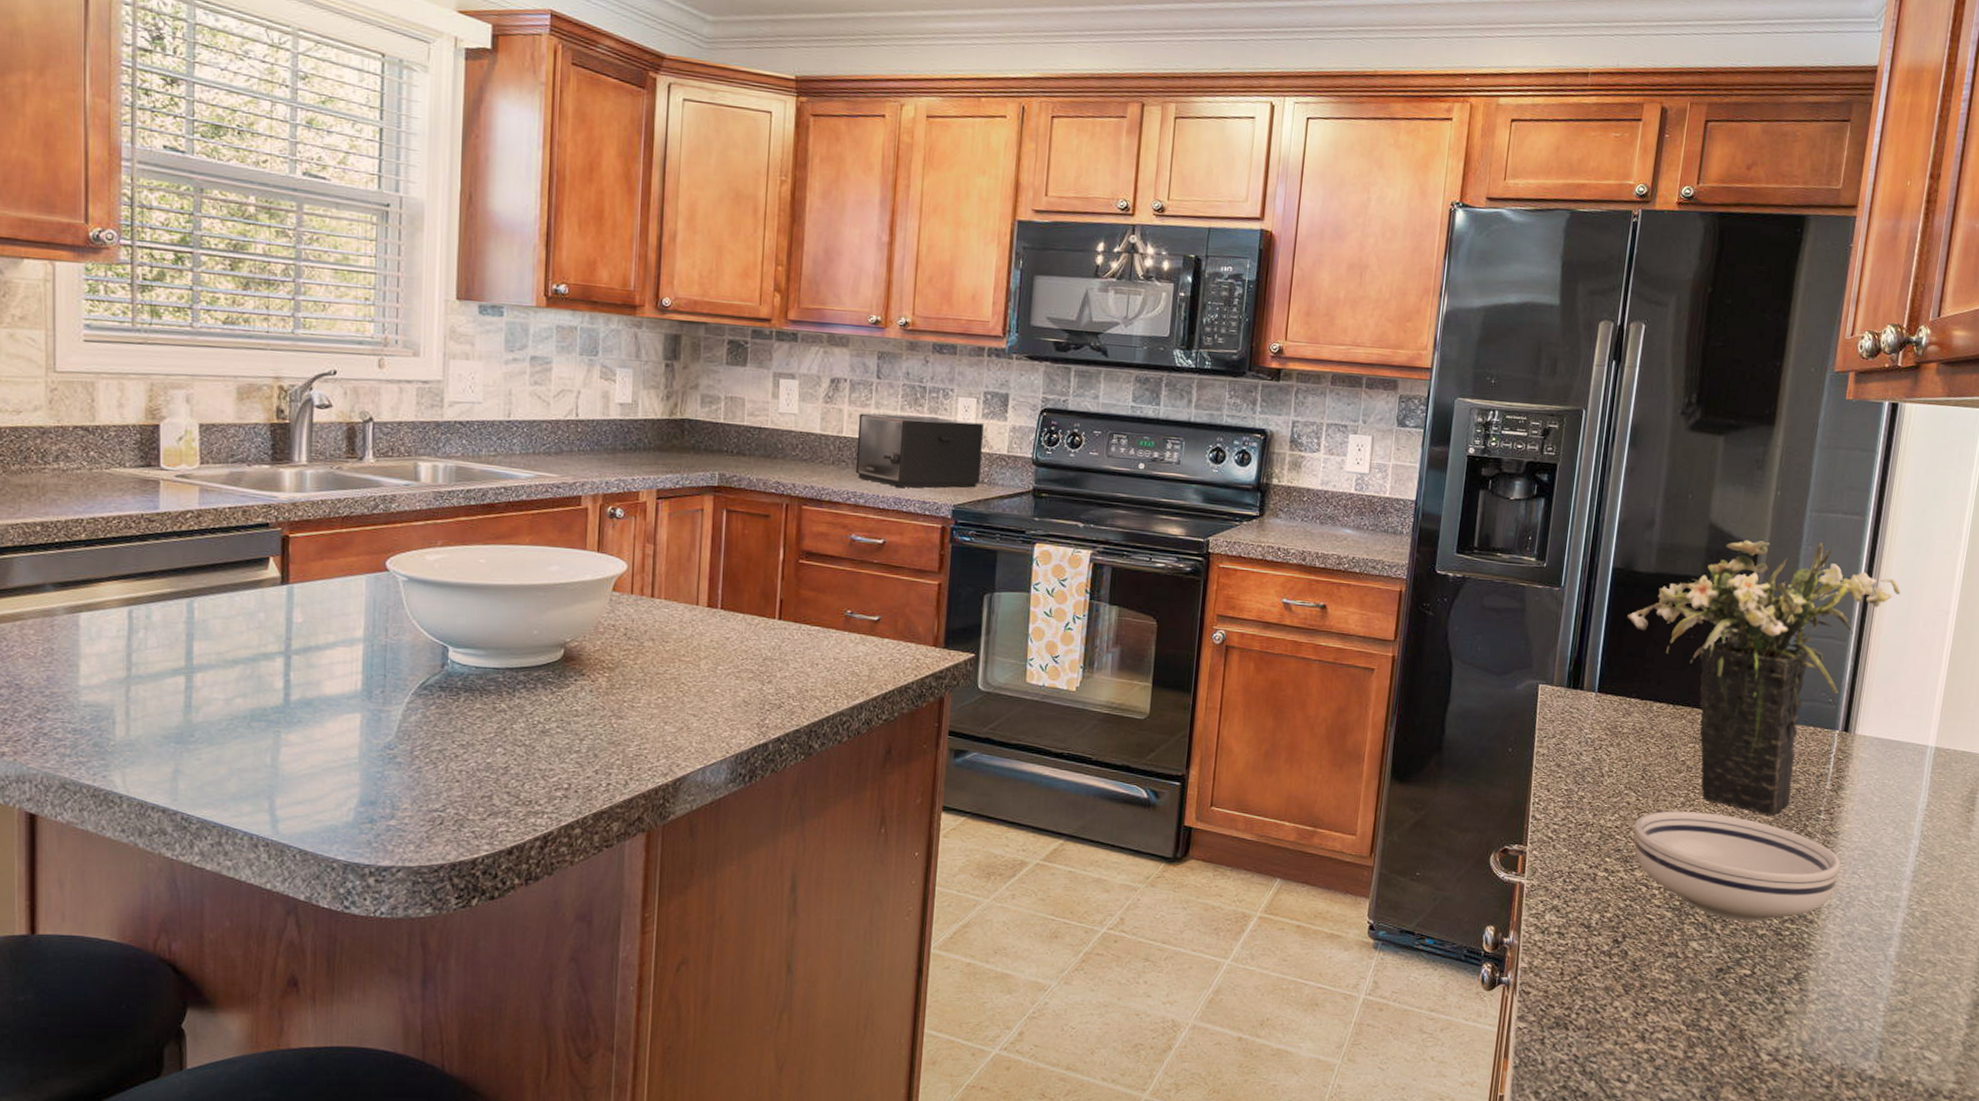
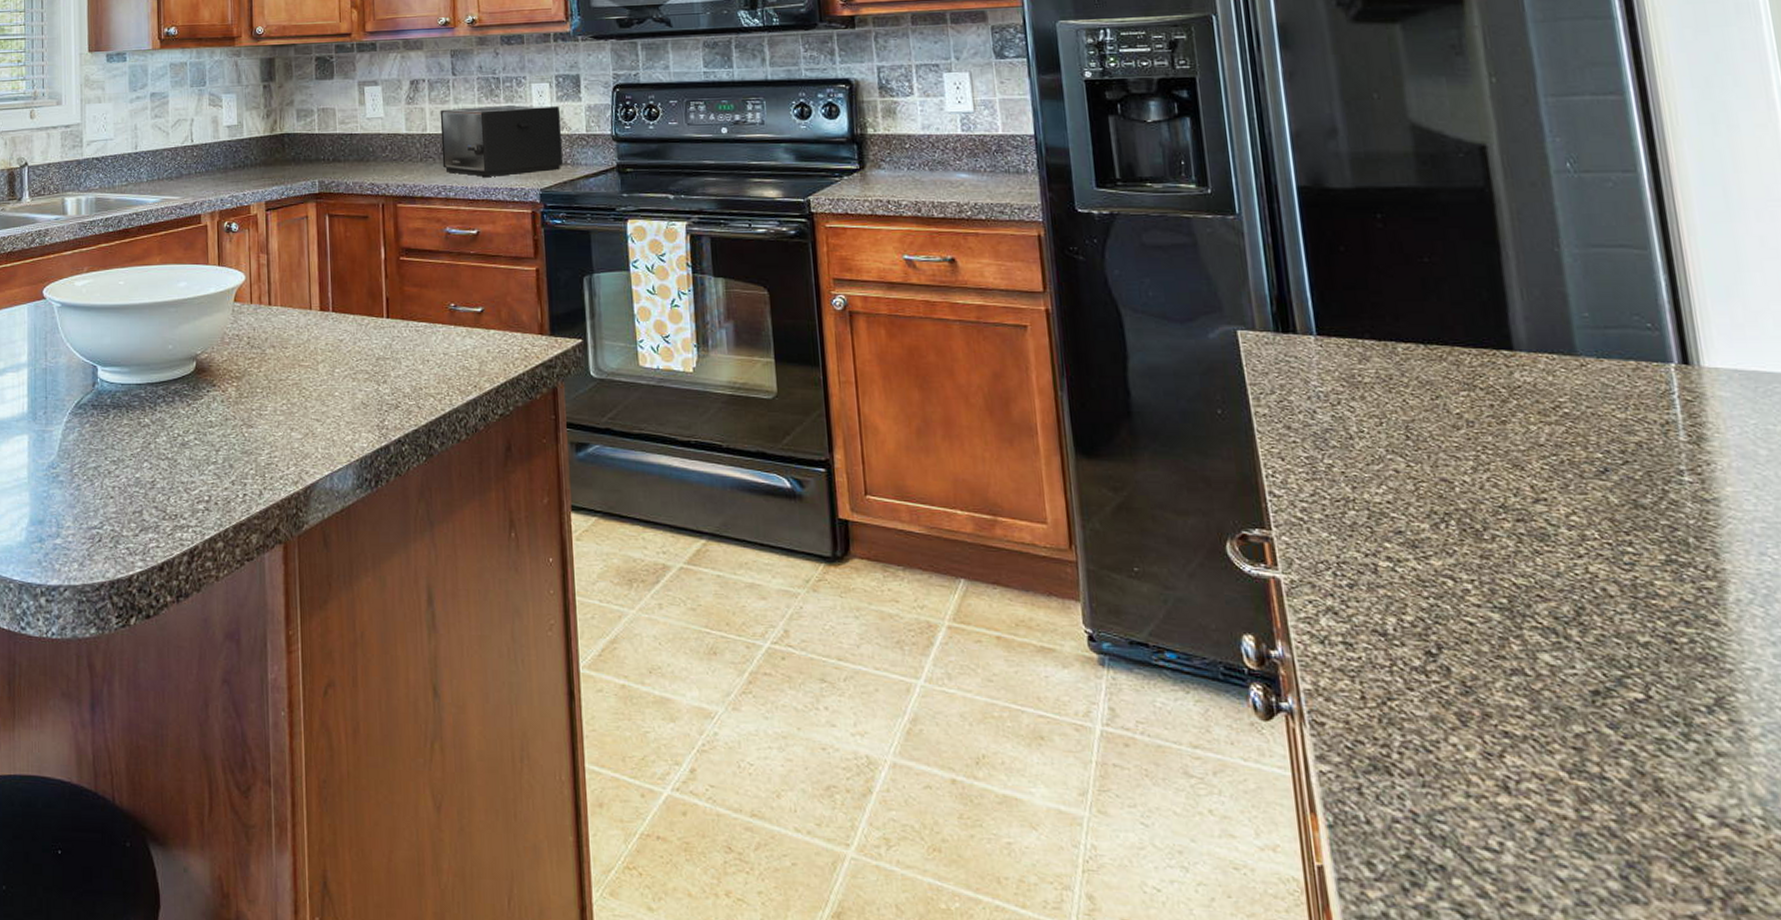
flower arrangement: present [1627,540,1901,816] -> none [1331,132,1709,480]
bowl: present [1634,810,1841,922] -> none [1411,478,1740,625]

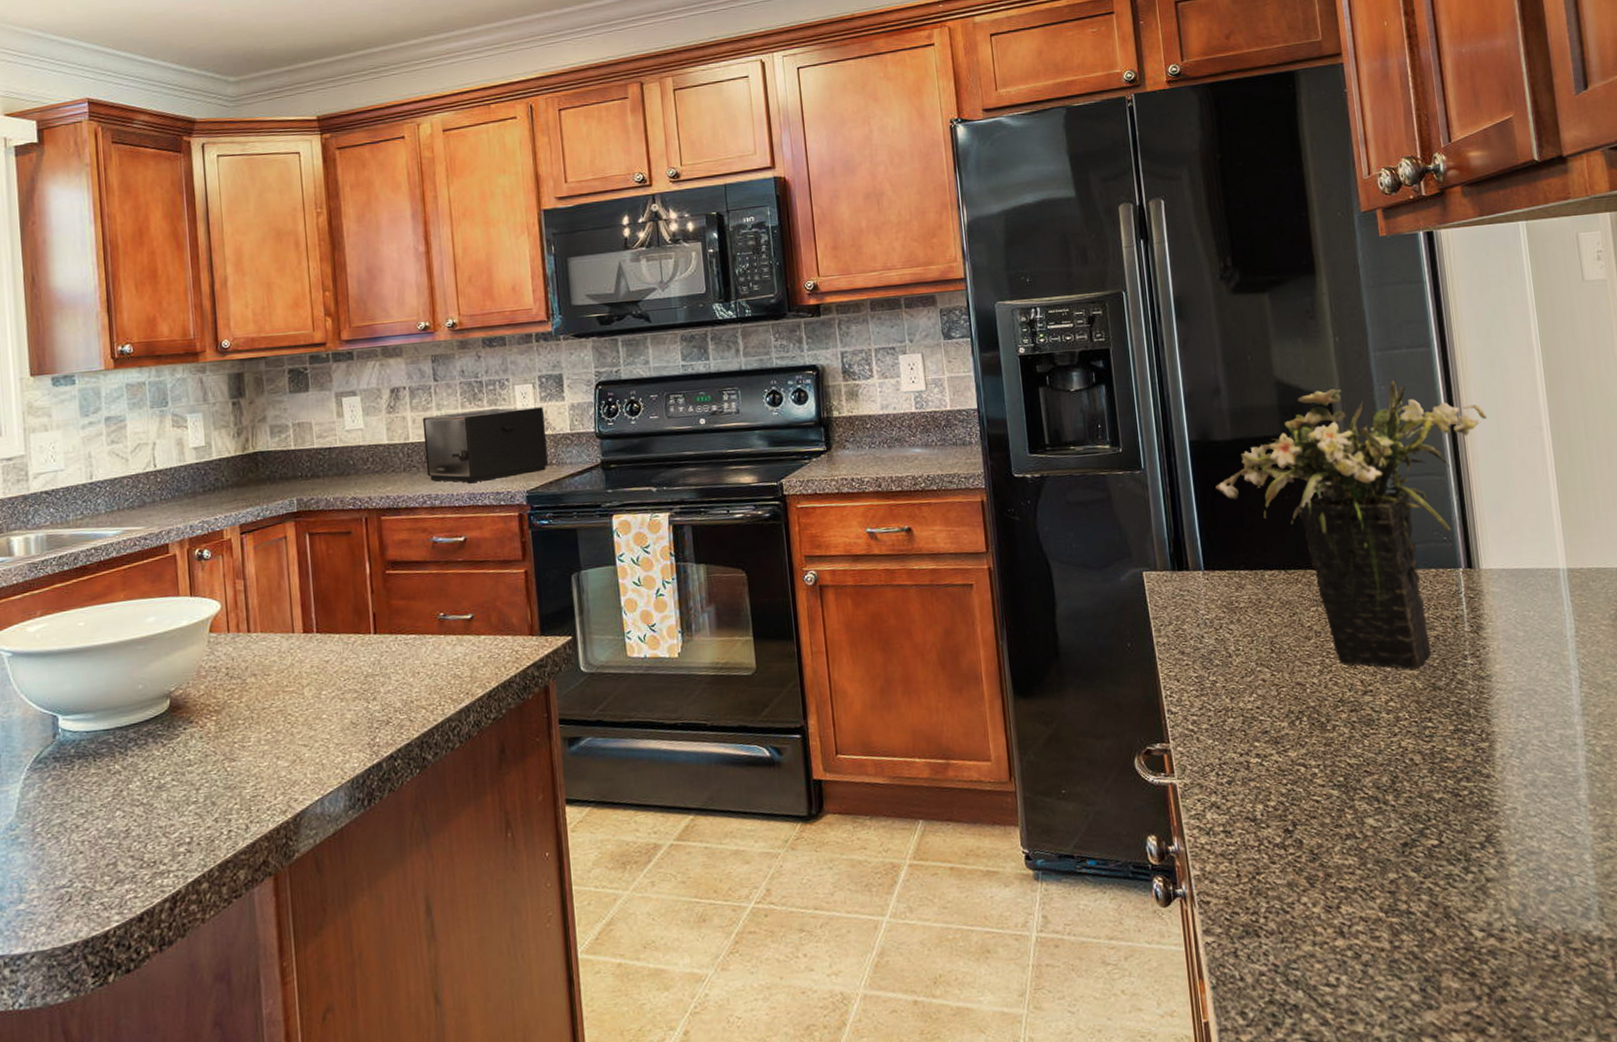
flower arrangement: none [1331,132,1709,480] -> present [1215,380,1488,669]

